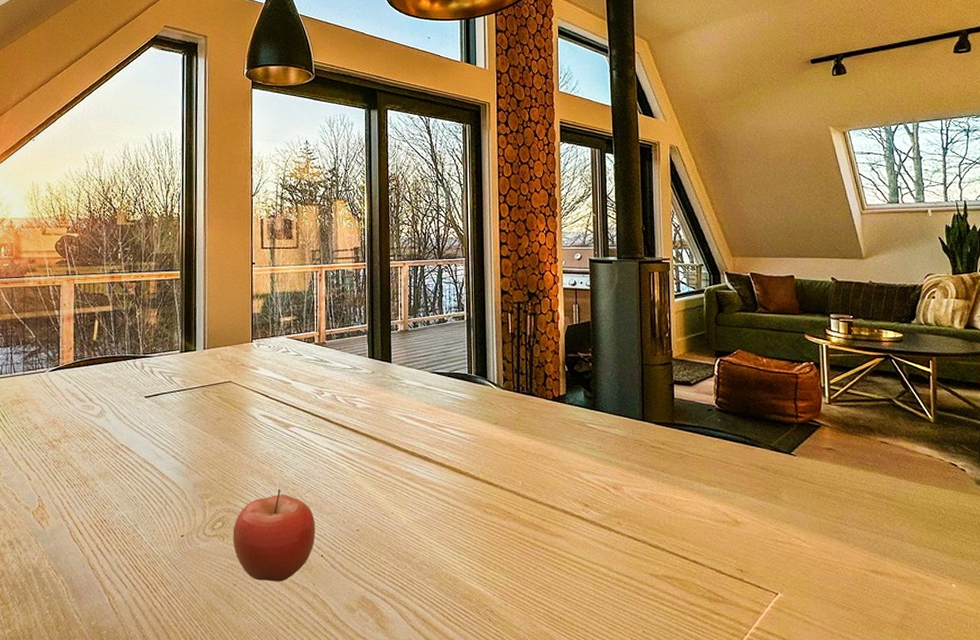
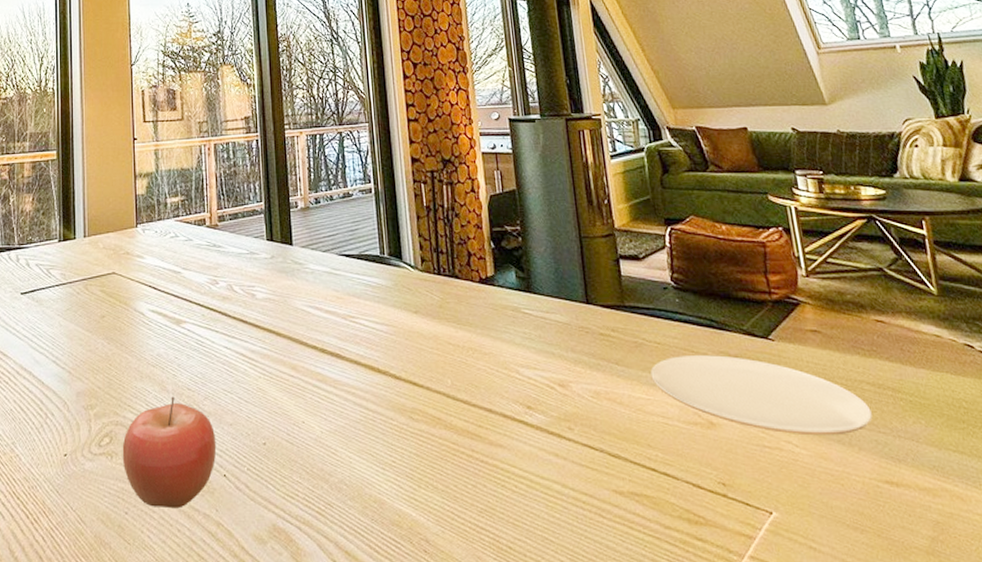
plate: none [691,466,868,534] -> present [650,355,873,436]

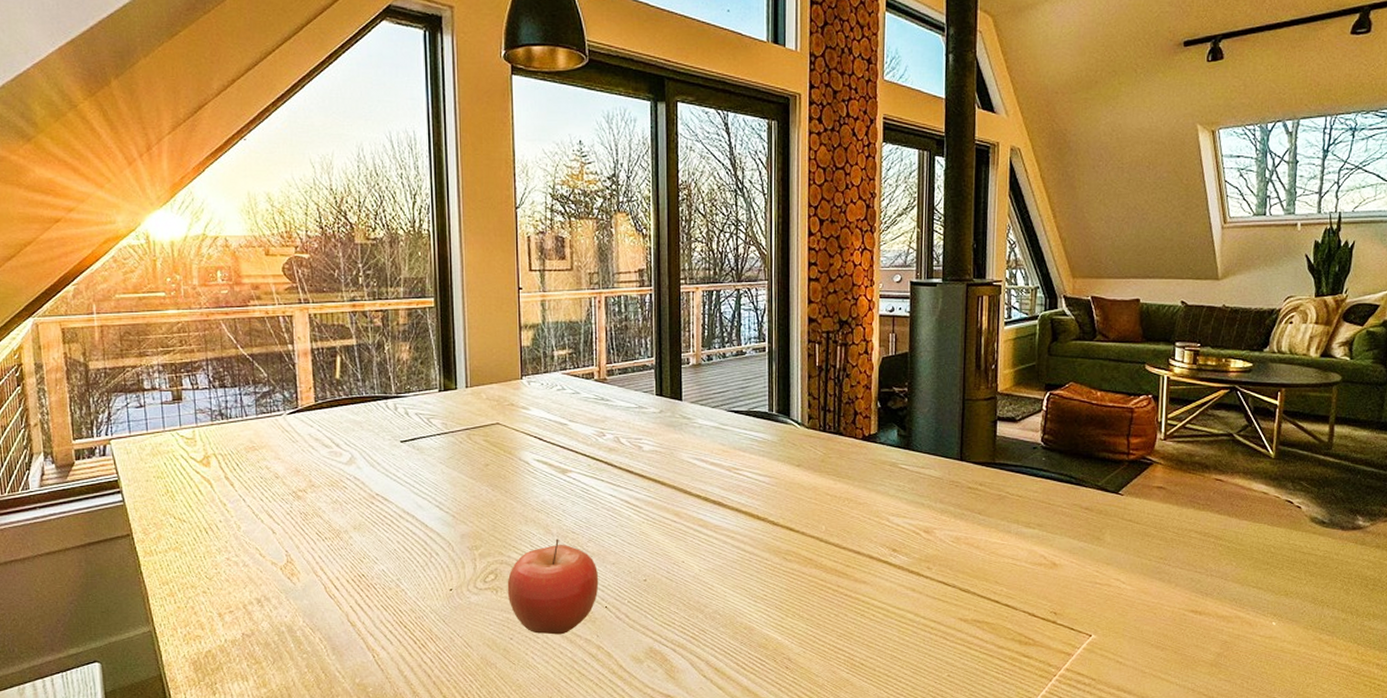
plate: present [650,355,873,436] -> none [1008,507,1193,575]

